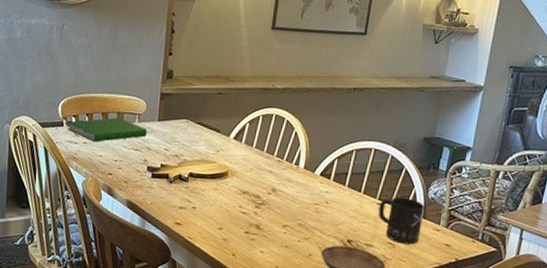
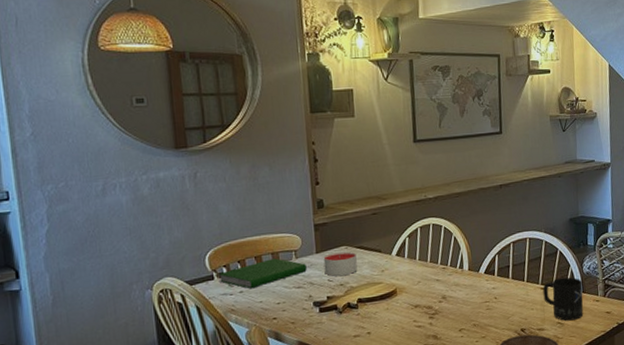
candle: none [162,123,195,148] -> present [323,251,358,277]

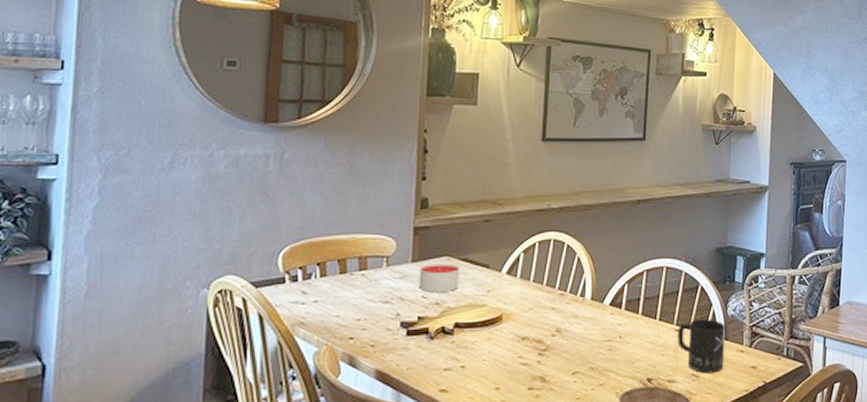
hardcover book: present [219,258,307,289] -> none [292,264,398,299]

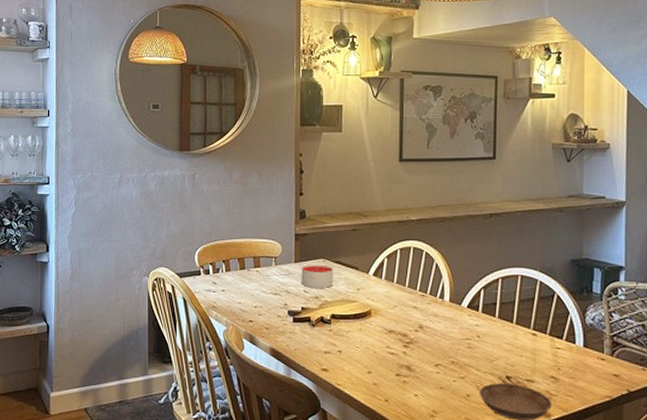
mug: present [677,319,725,374] -> none [534,325,585,377]

